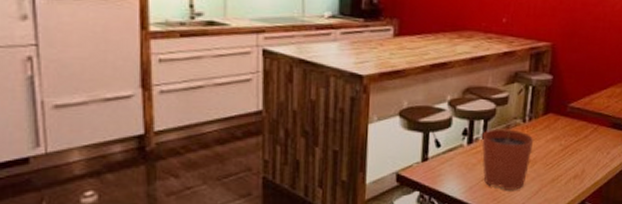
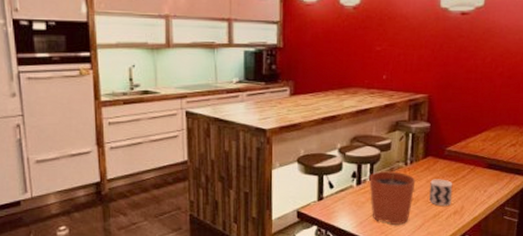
cup: none [548,138,574,169] -> present [429,179,453,205]

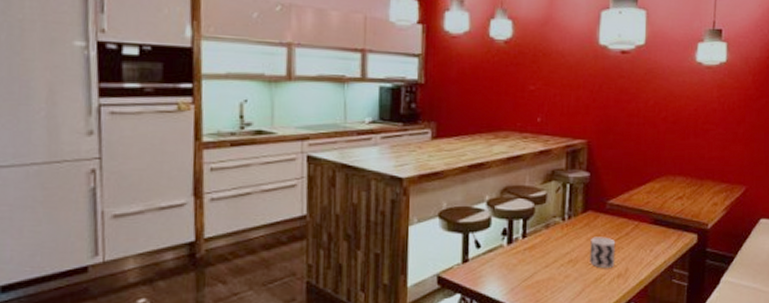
plant pot: present [369,158,416,226] -> none [522,212,574,292]

